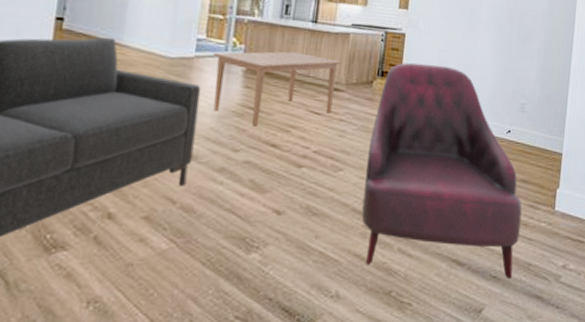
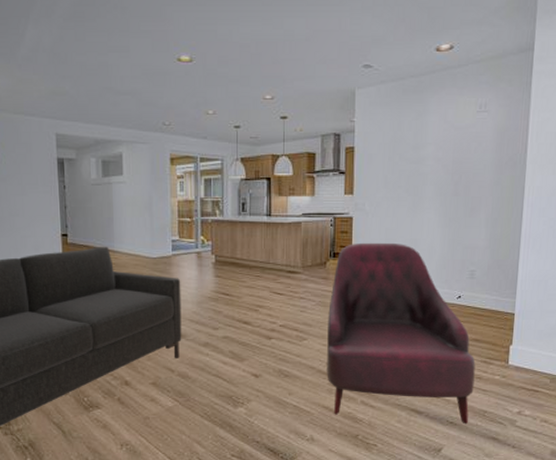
dining table: present [213,51,343,127] -> none [187,243,297,308]

